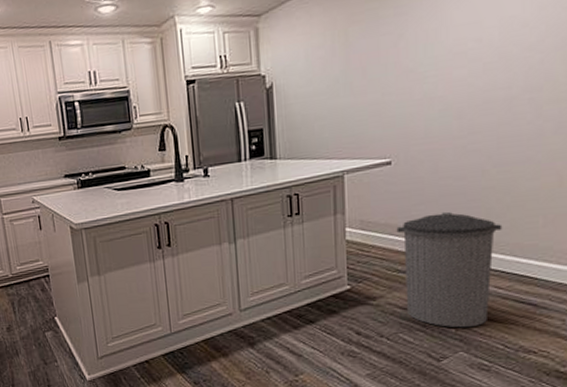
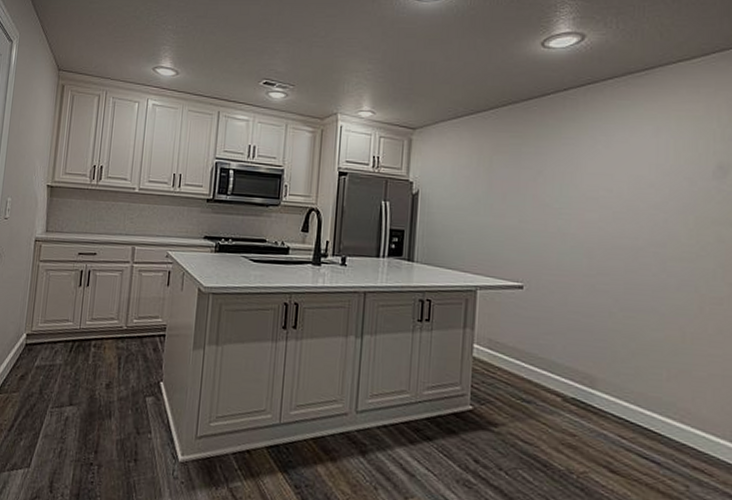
trash can: present [396,211,503,328] -> none [523,346,627,477]

